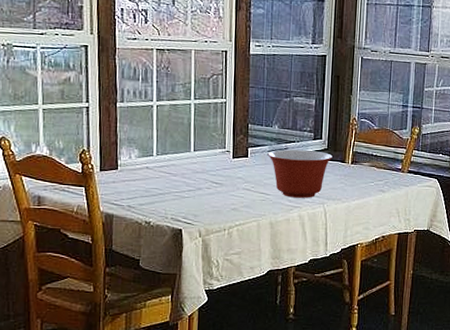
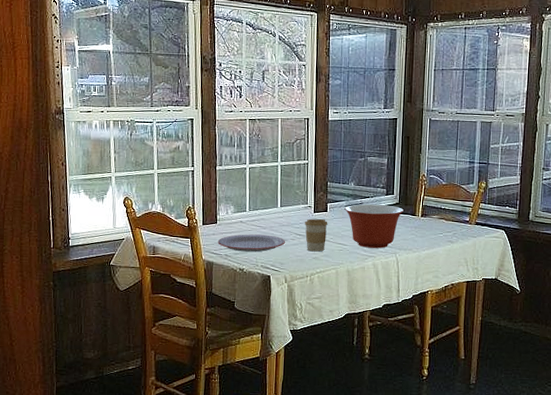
plate: none [118,182,199,203] -> present [217,234,285,252]
coffee cup: none [222,165,249,202] -> present [305,218,328,252]

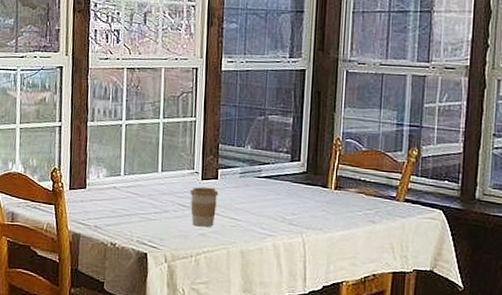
plate: present [217,234,285,252] -> none [86,202,166,225]
mixing bowl: present [344,204,404,248] -> none [239,171,313,226]

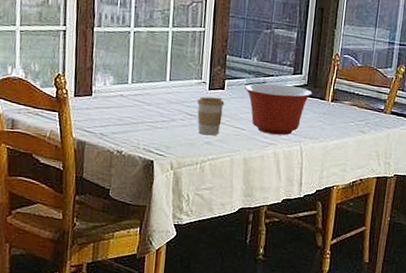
mixing bowl: none [239,171,313,226] -> present [245,83,312,136]

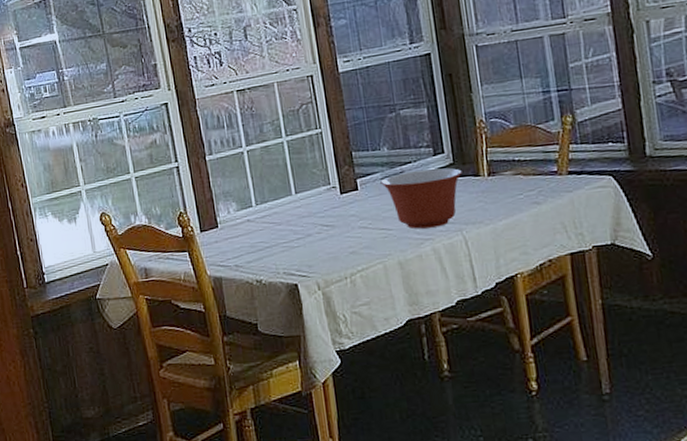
coffee cup: present [197,96,225,136] -> none [331,199,364,245]

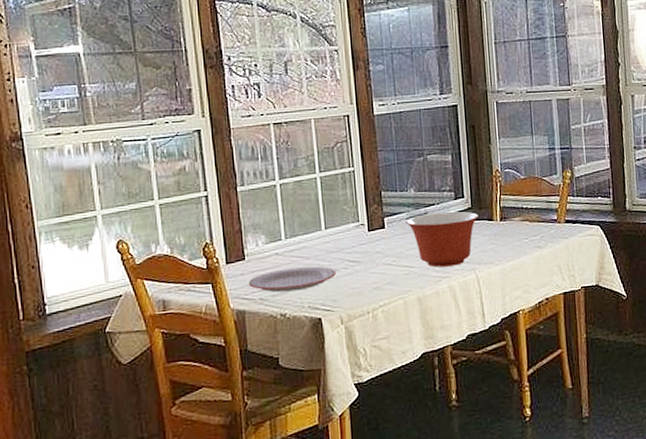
plate: none [222,231,309,259] -> present [248,266,336,293]

